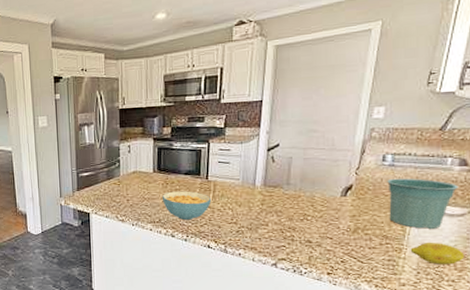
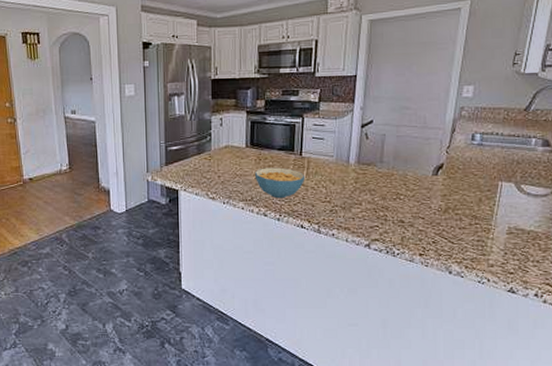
flower pot: present [387,178,459,229] -> none [476,157,542,209]
fruit: present [410,242,464,265] -> none [498,222,547,245]

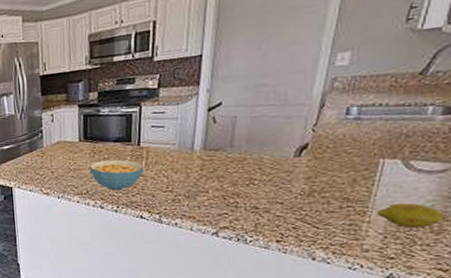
fruit: none [498,222,547,245] -> present [376,203,443,228]

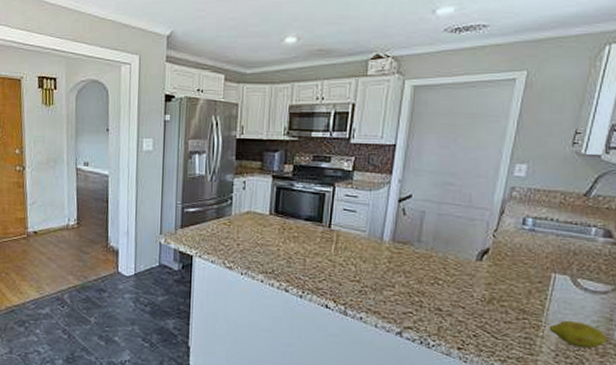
cereal bowl: present [89,159,144,191] -> none [277,238,334,274]

